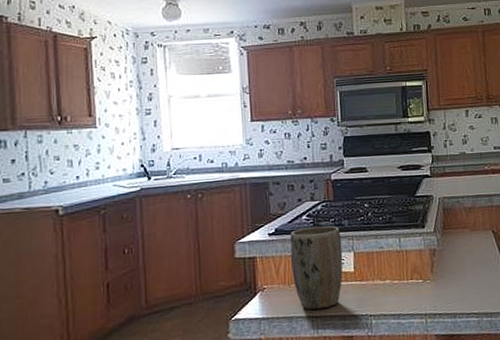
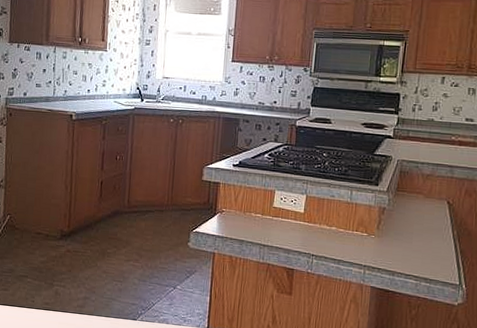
plant pot: present [290,225,343,310] -> none [248,165,297,240]

